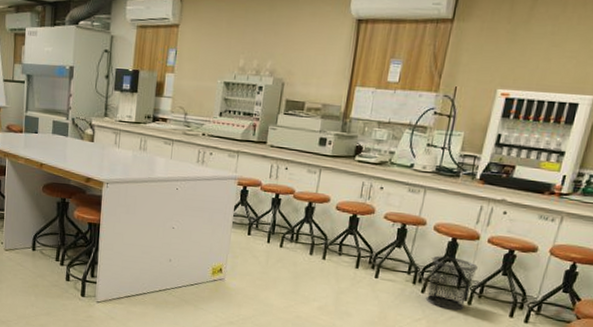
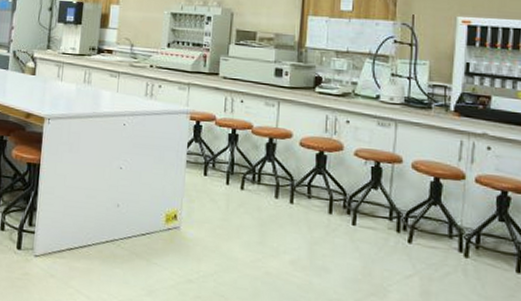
trash can: present [425,255,478,310] -> none [414,198,469,265]

